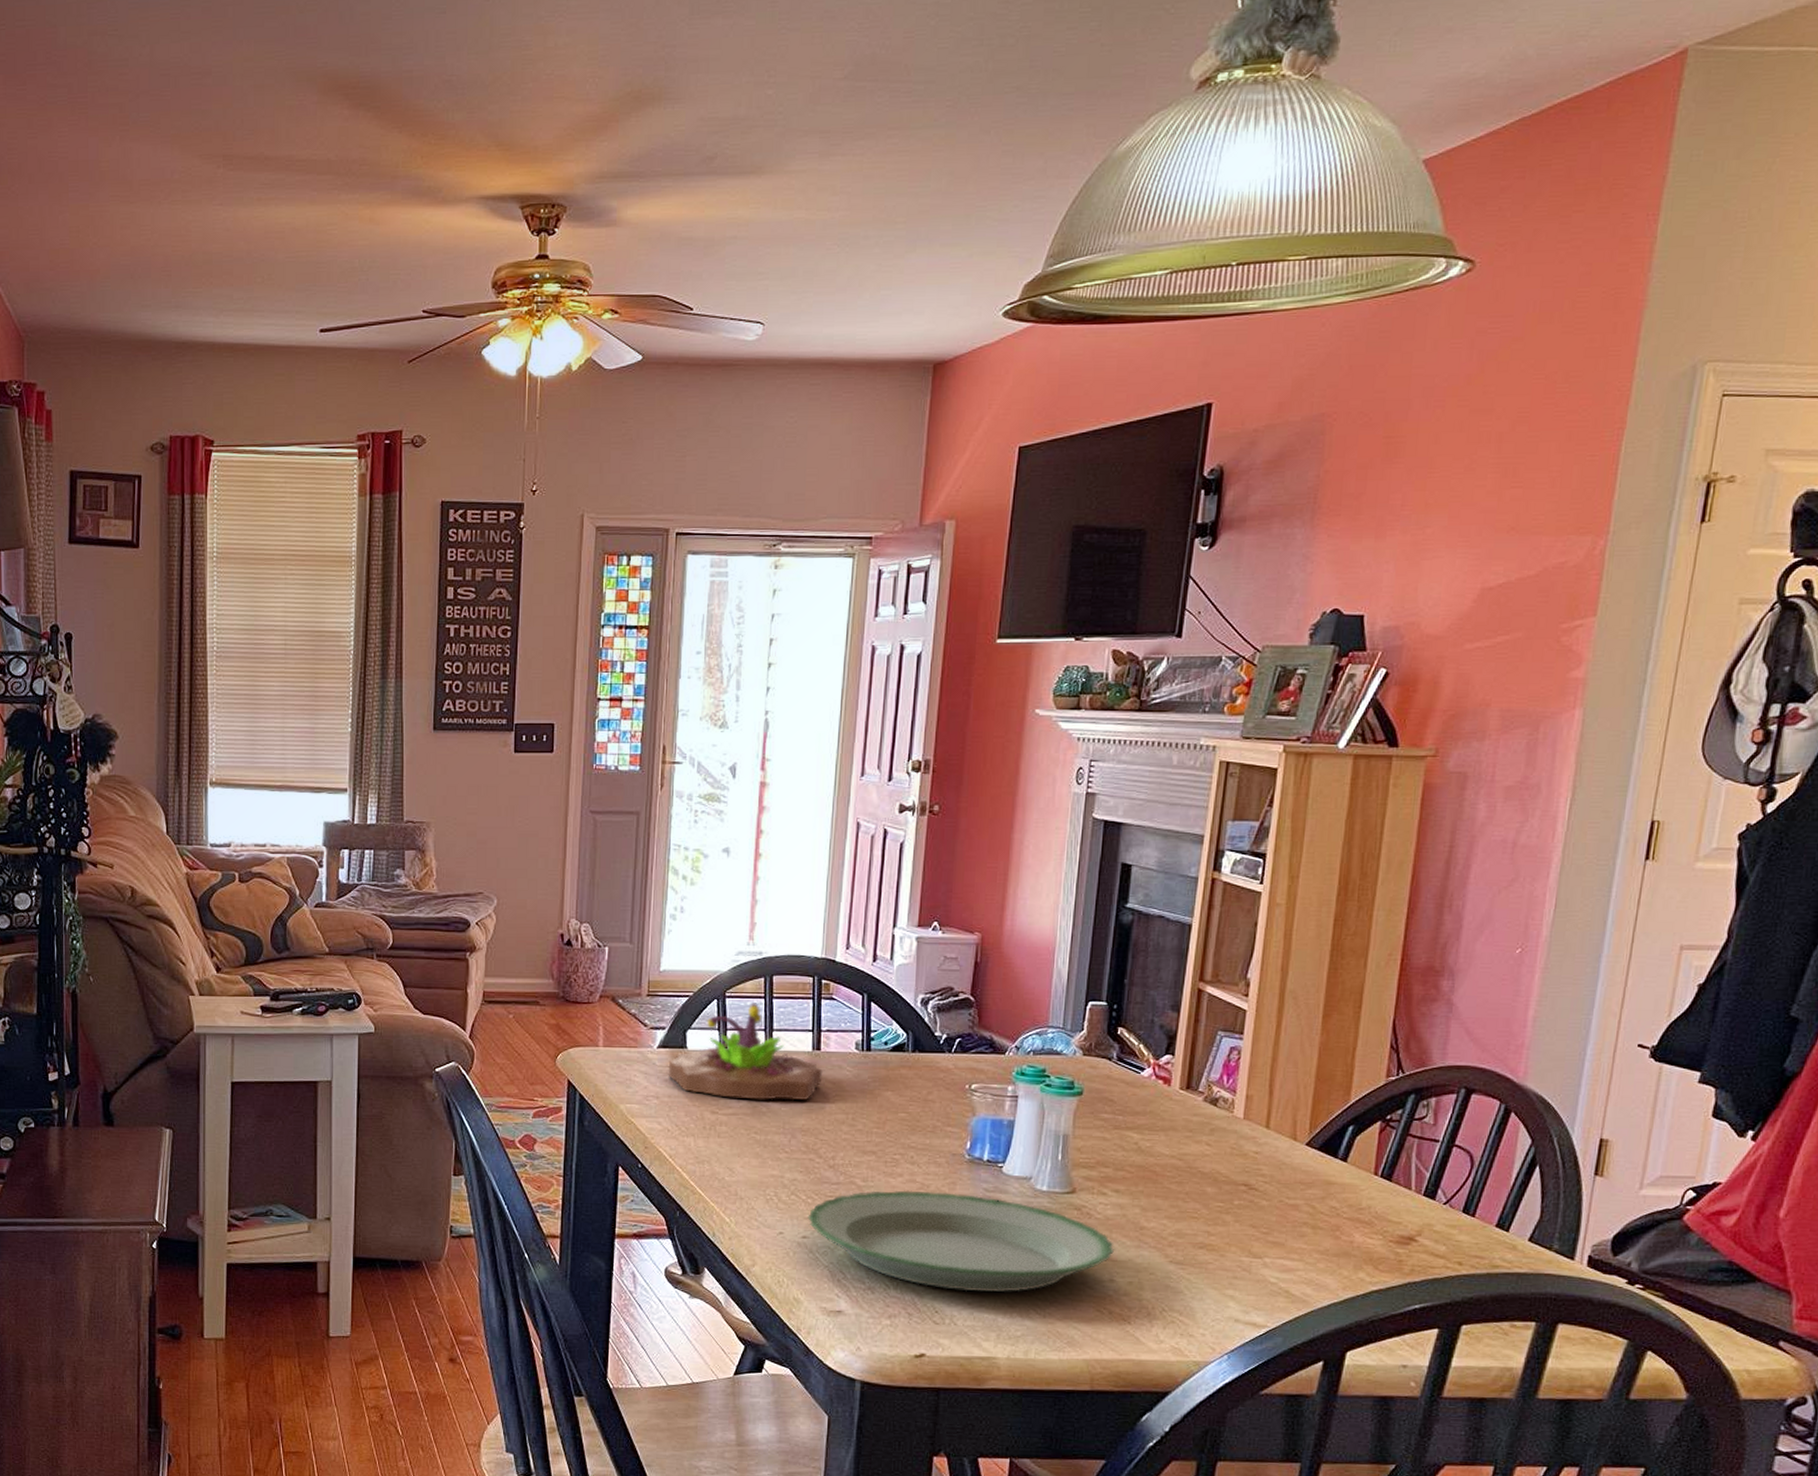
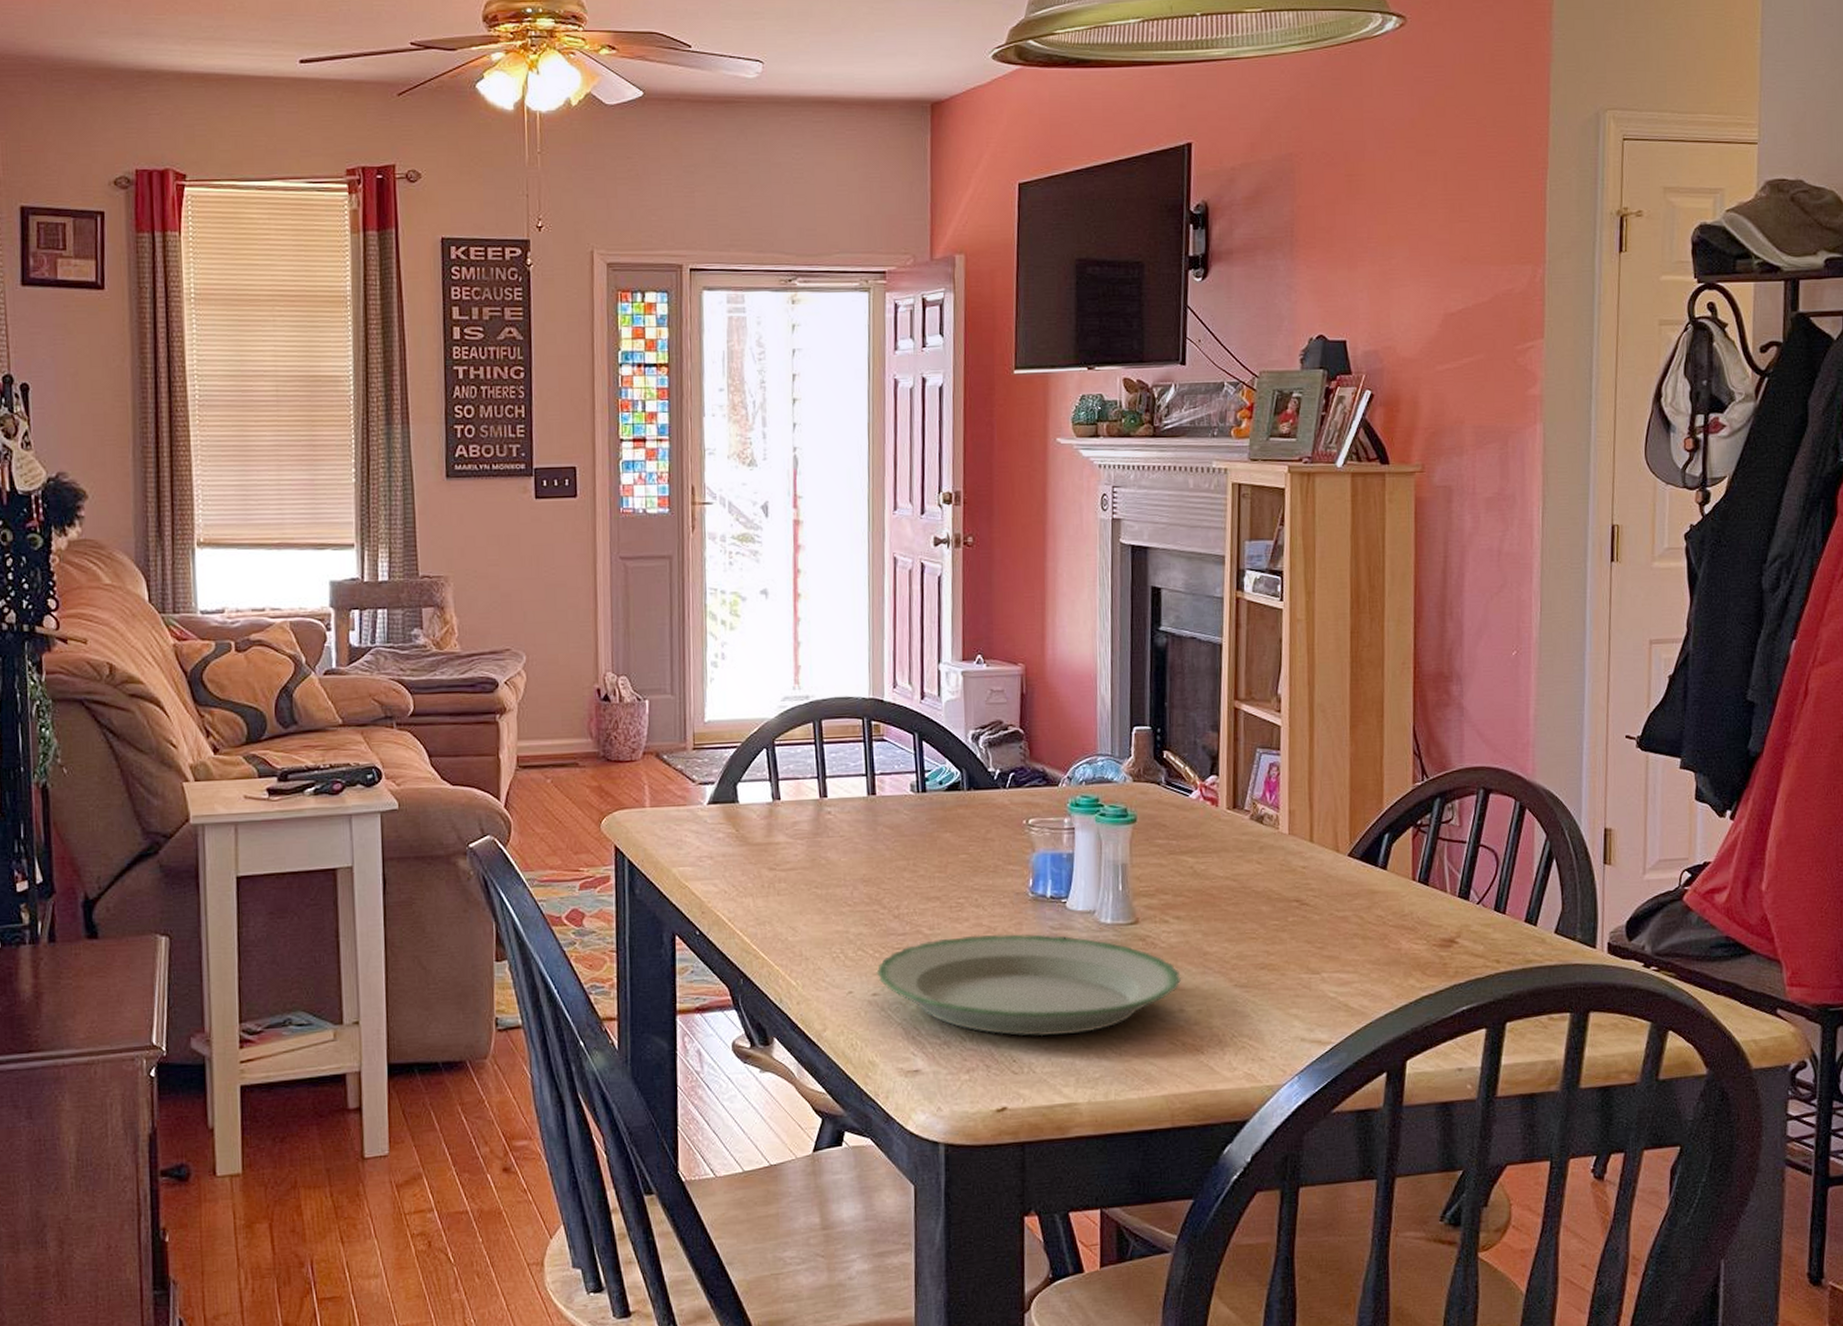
succulent planter: present [668,1003,823,1101] -> none [720,749,880,852]

